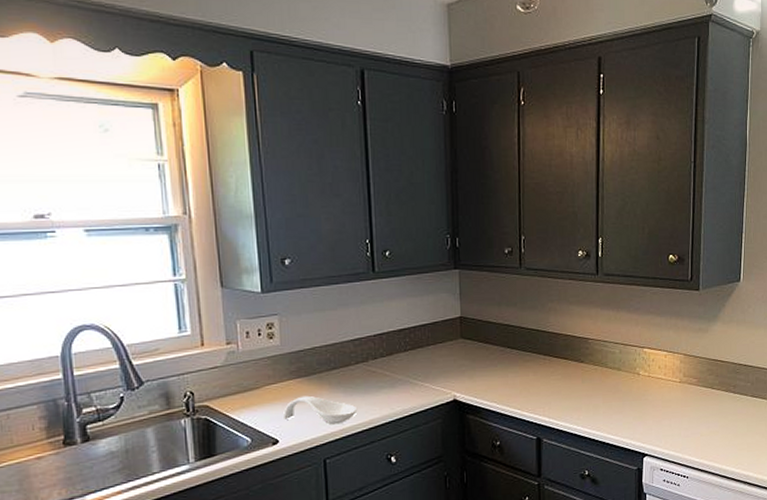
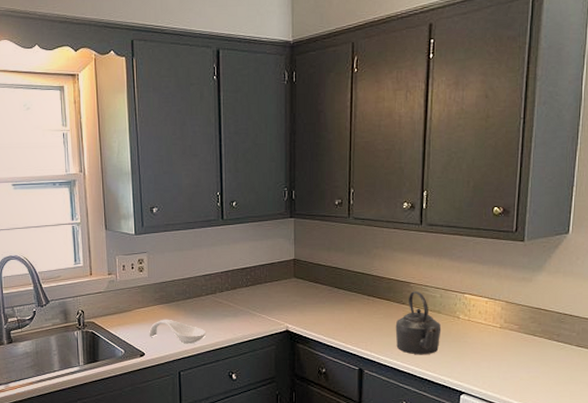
kettle: none [574,348,622,418] -> present [395,291,442,355]

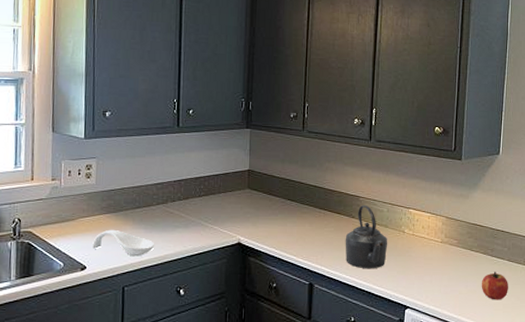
fruit: none [545,357,576,387] -> present [481,271,508,300]

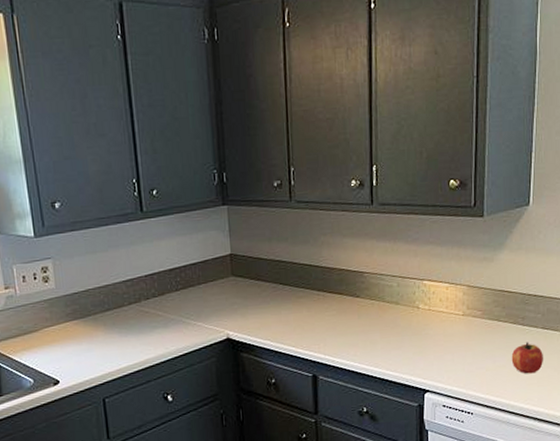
spoon rest: present [92,229,155,257] -> none [62,337,133,365]
kettle: present [345,205,388,269] -> none [350,281,401,354]

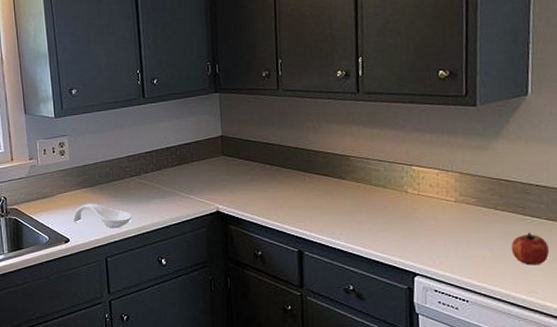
spoon rest: none [62,337,133,365] -> present [73,203,133,229]

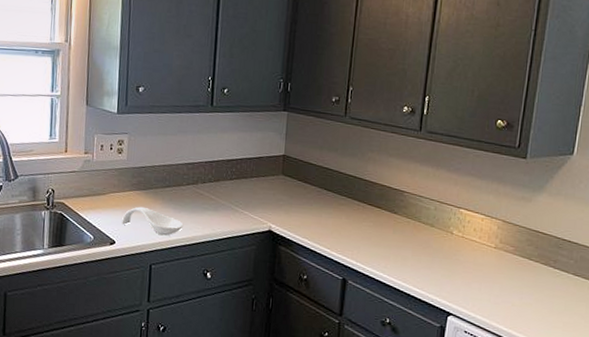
fruit: present [511,232,549,265] -> none [538,285,572,317]

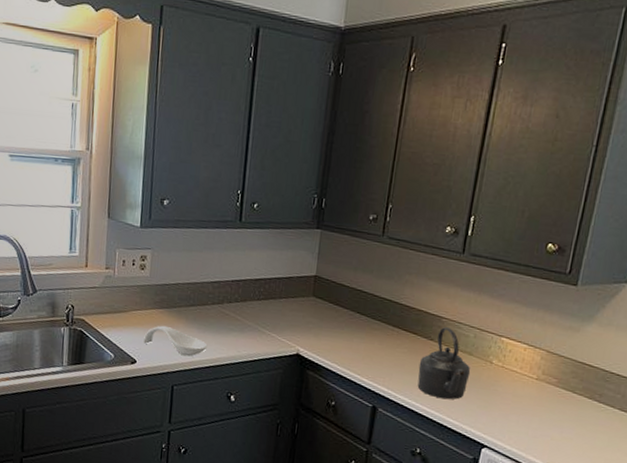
kettle: none [384,201,433,270] -> present [417,327,471,399]

